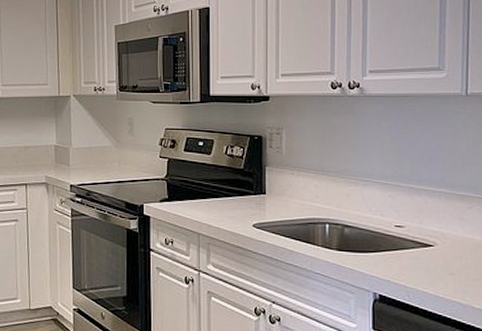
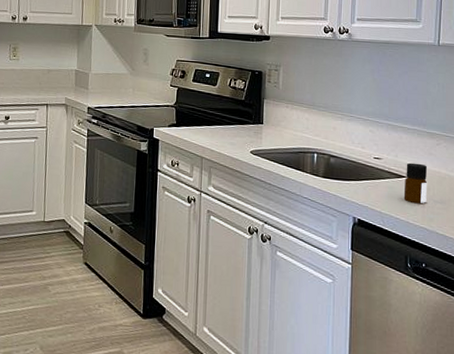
bottle: none [431,229,460,275] -> present [403,162,428,203]

